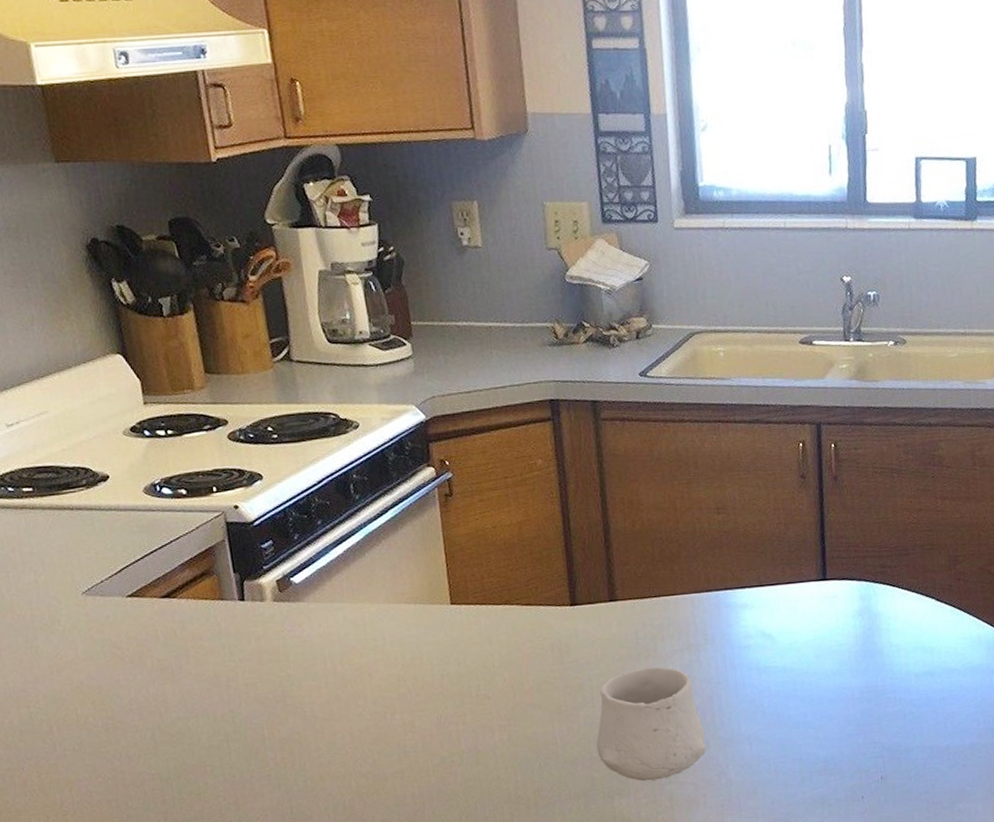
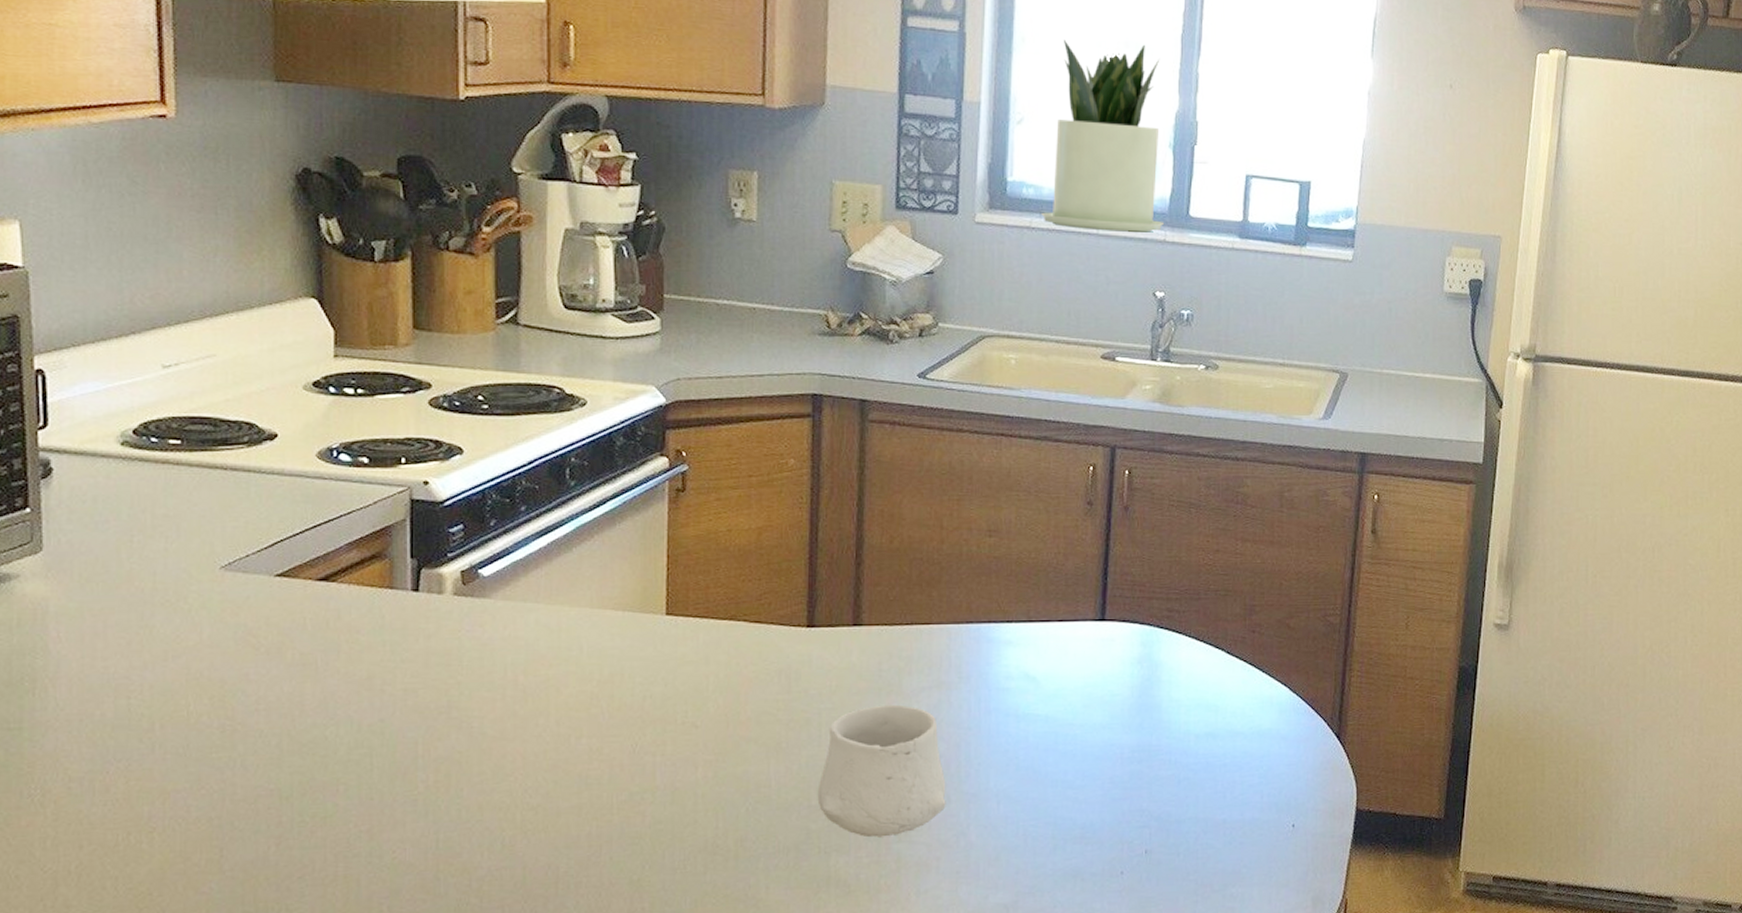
planter: none [732,41,845,225] -> present [1041,39,1165,233]

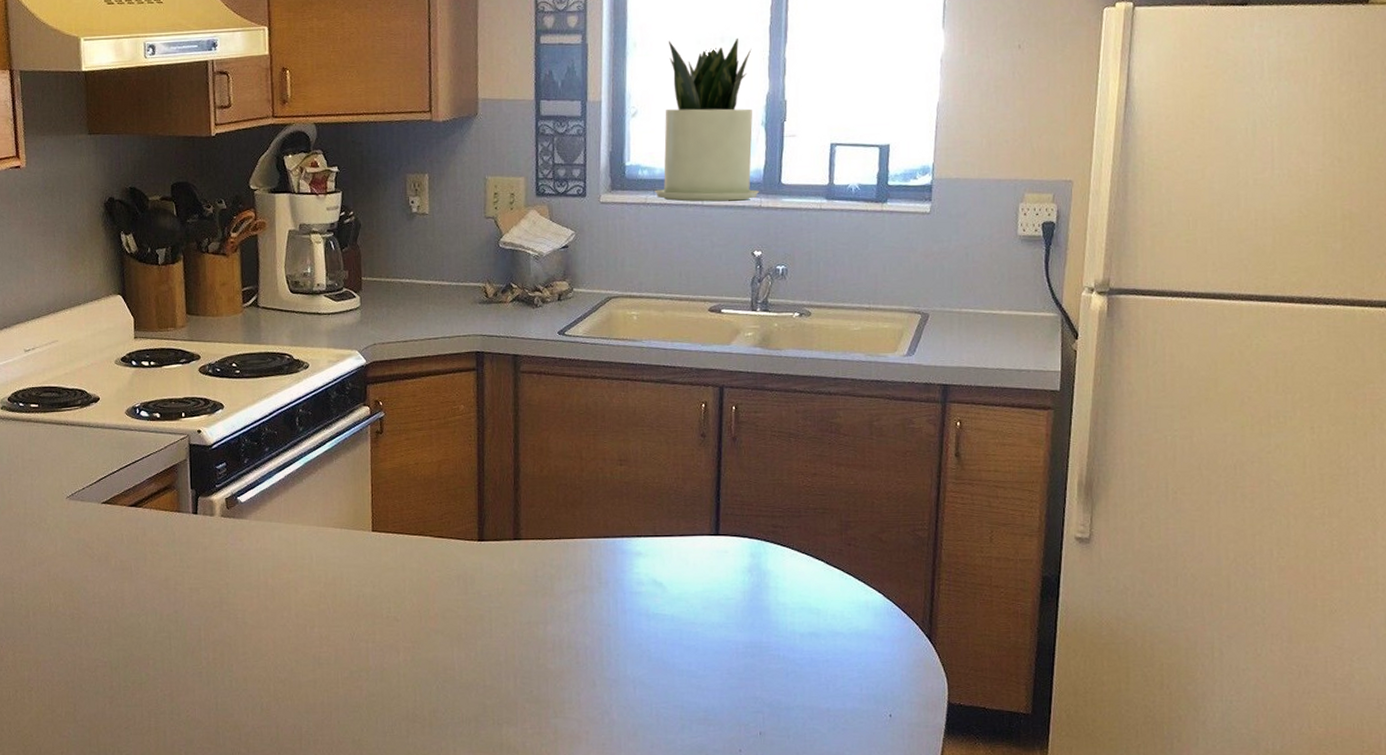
cup: present [817,704,946,838] -> none [490,604,592,713]

